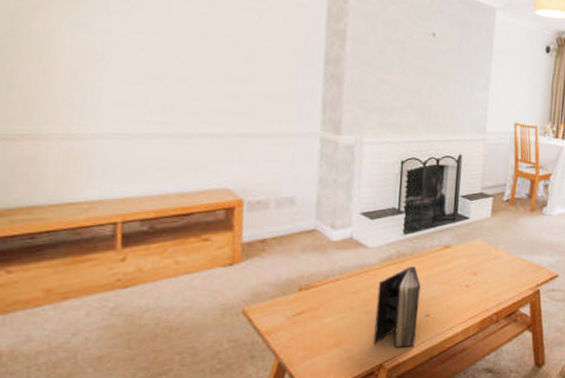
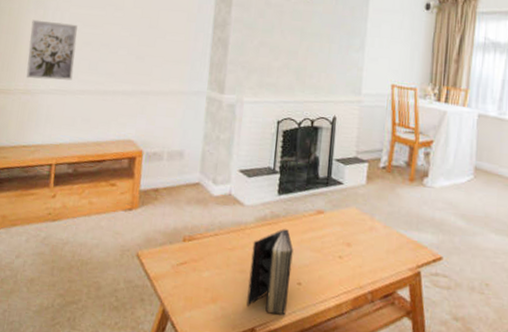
wall art: none [65,45,141,122] -> present [26,19,78,81]

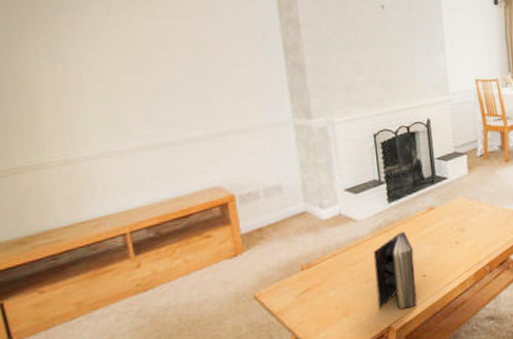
wall art: present [26,19,78,81] -> none [48,74,125,147]

